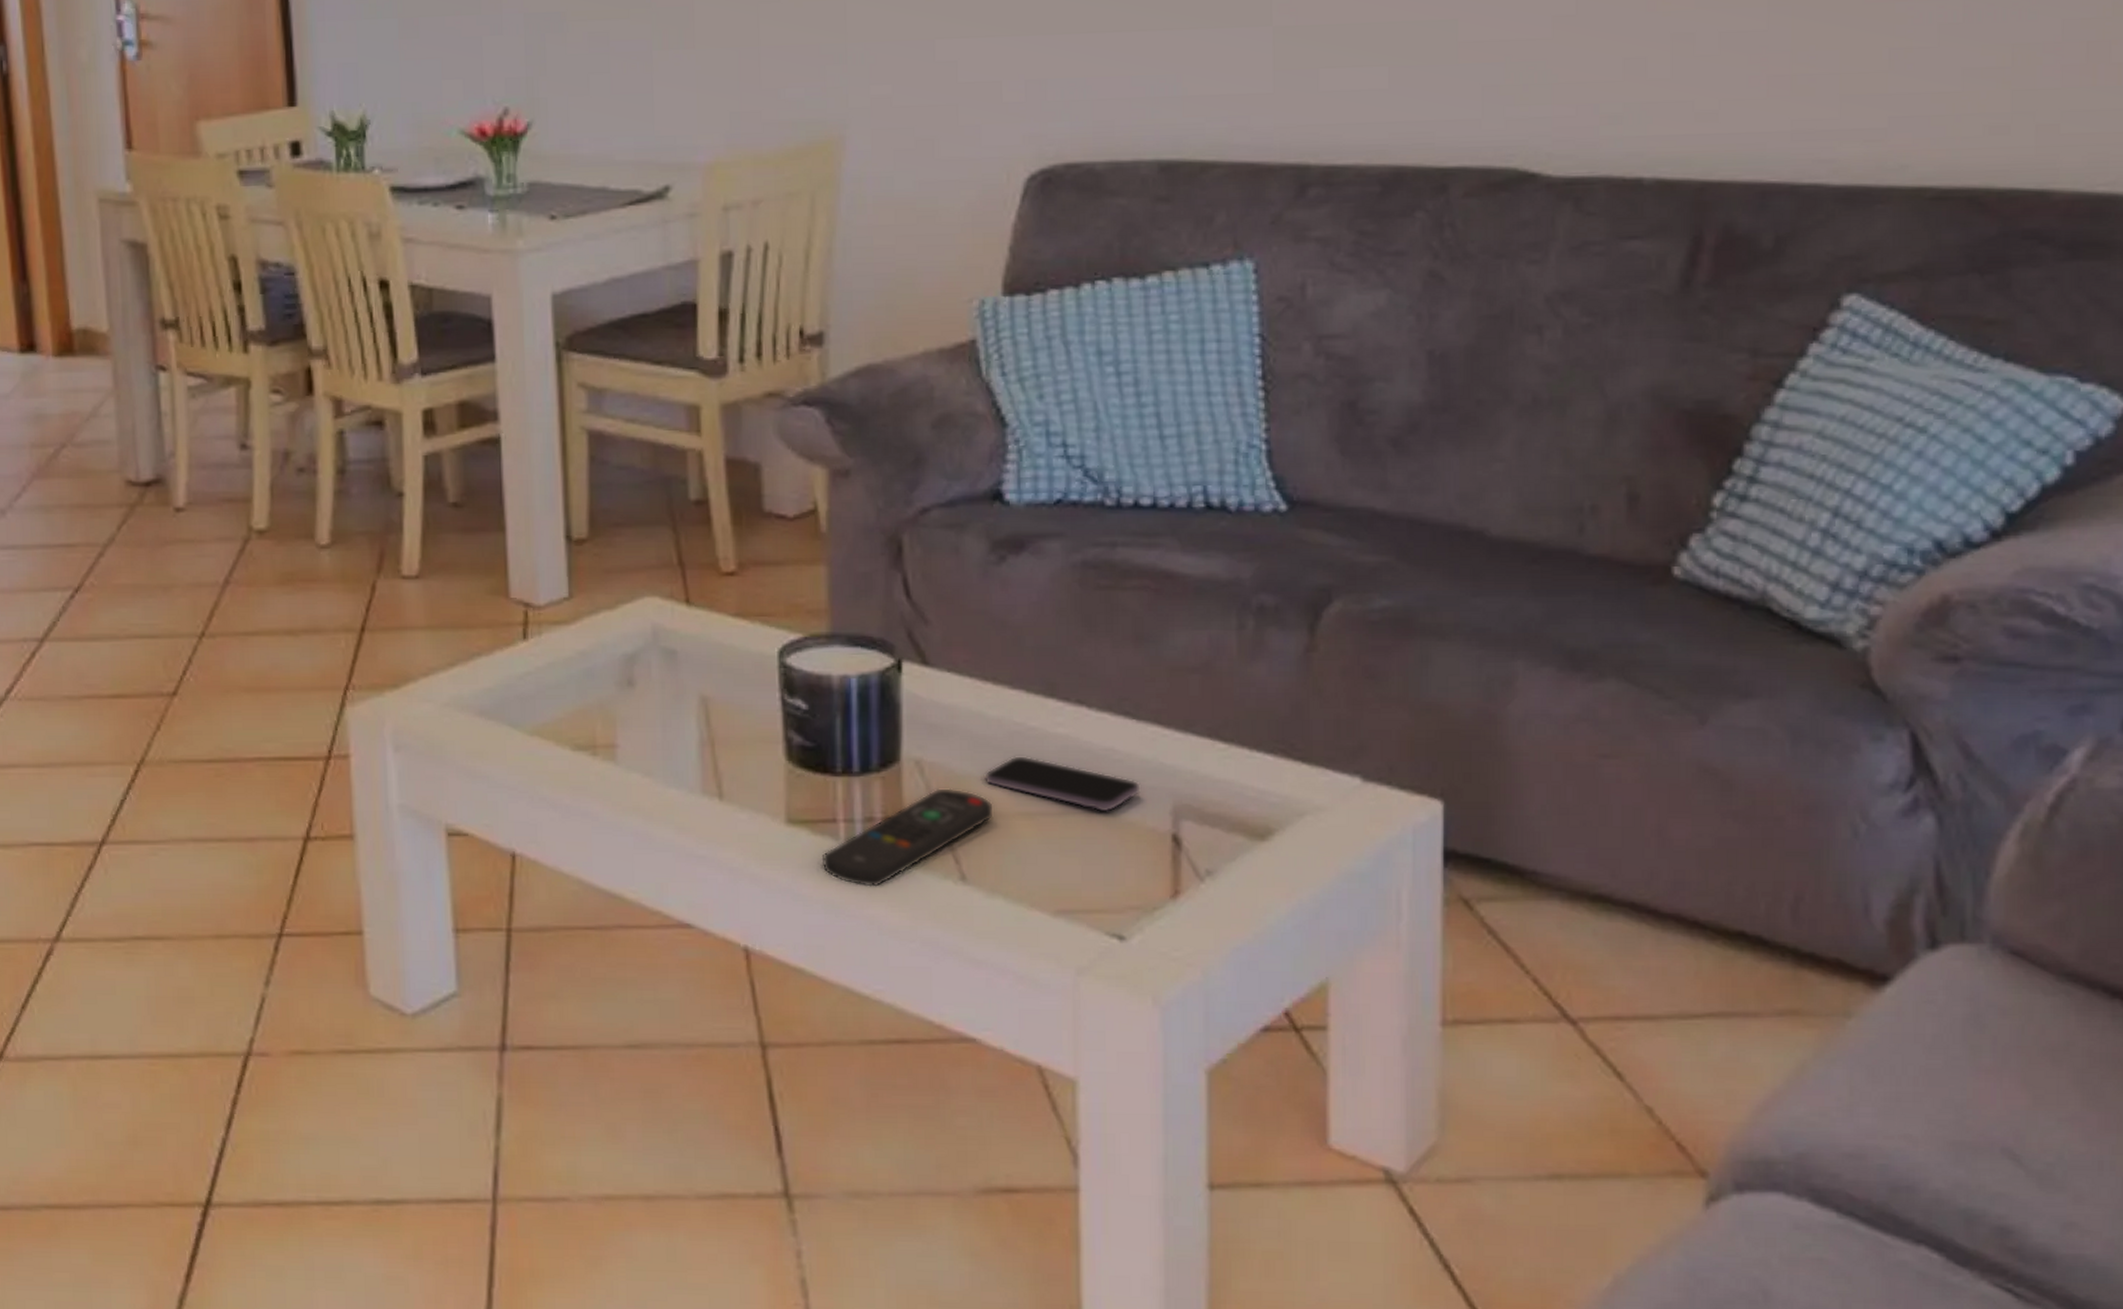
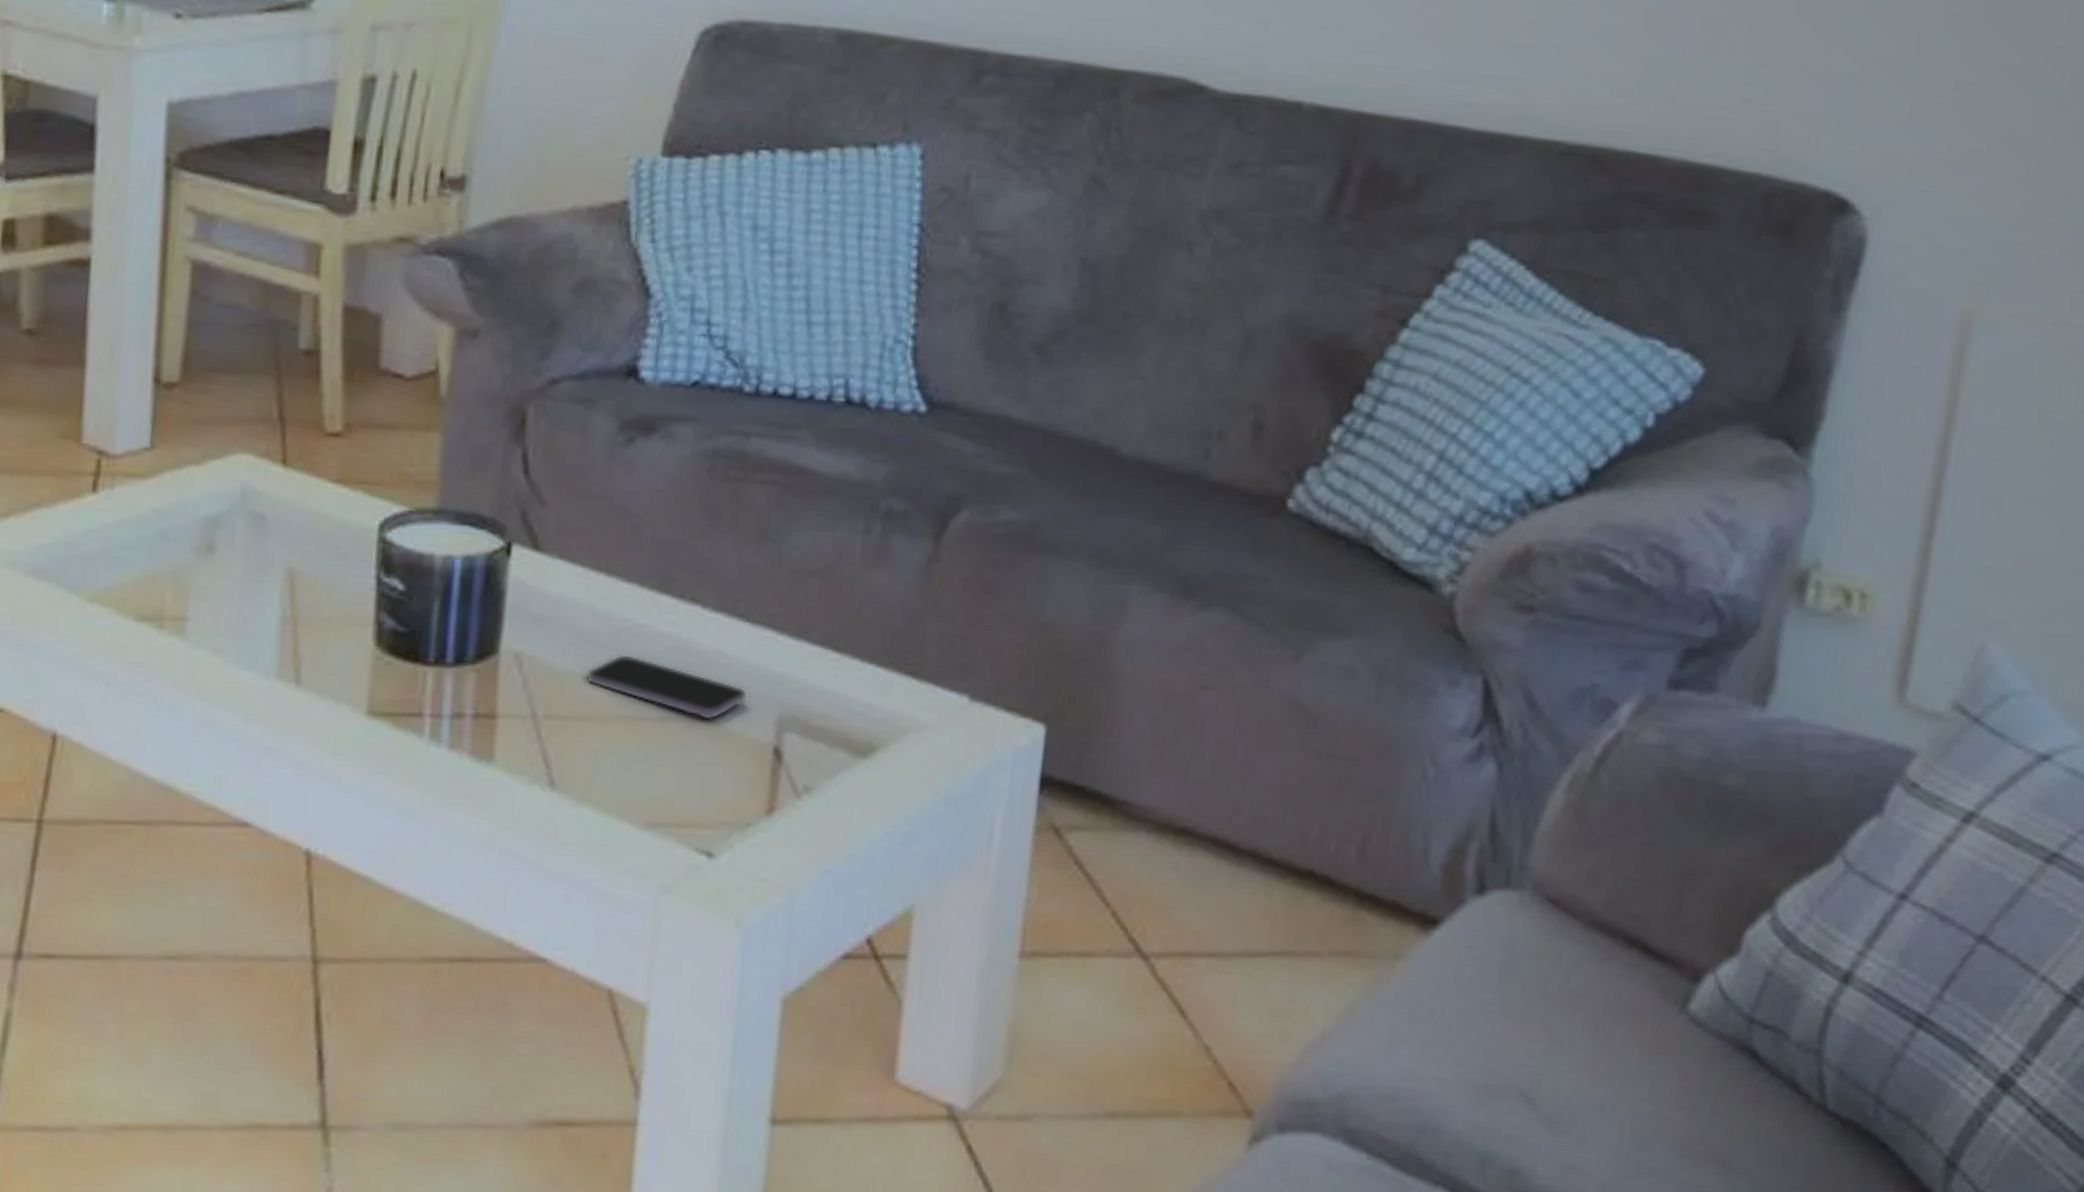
remote control: present [821,788,995,887] -> none [401,685,593,790]

